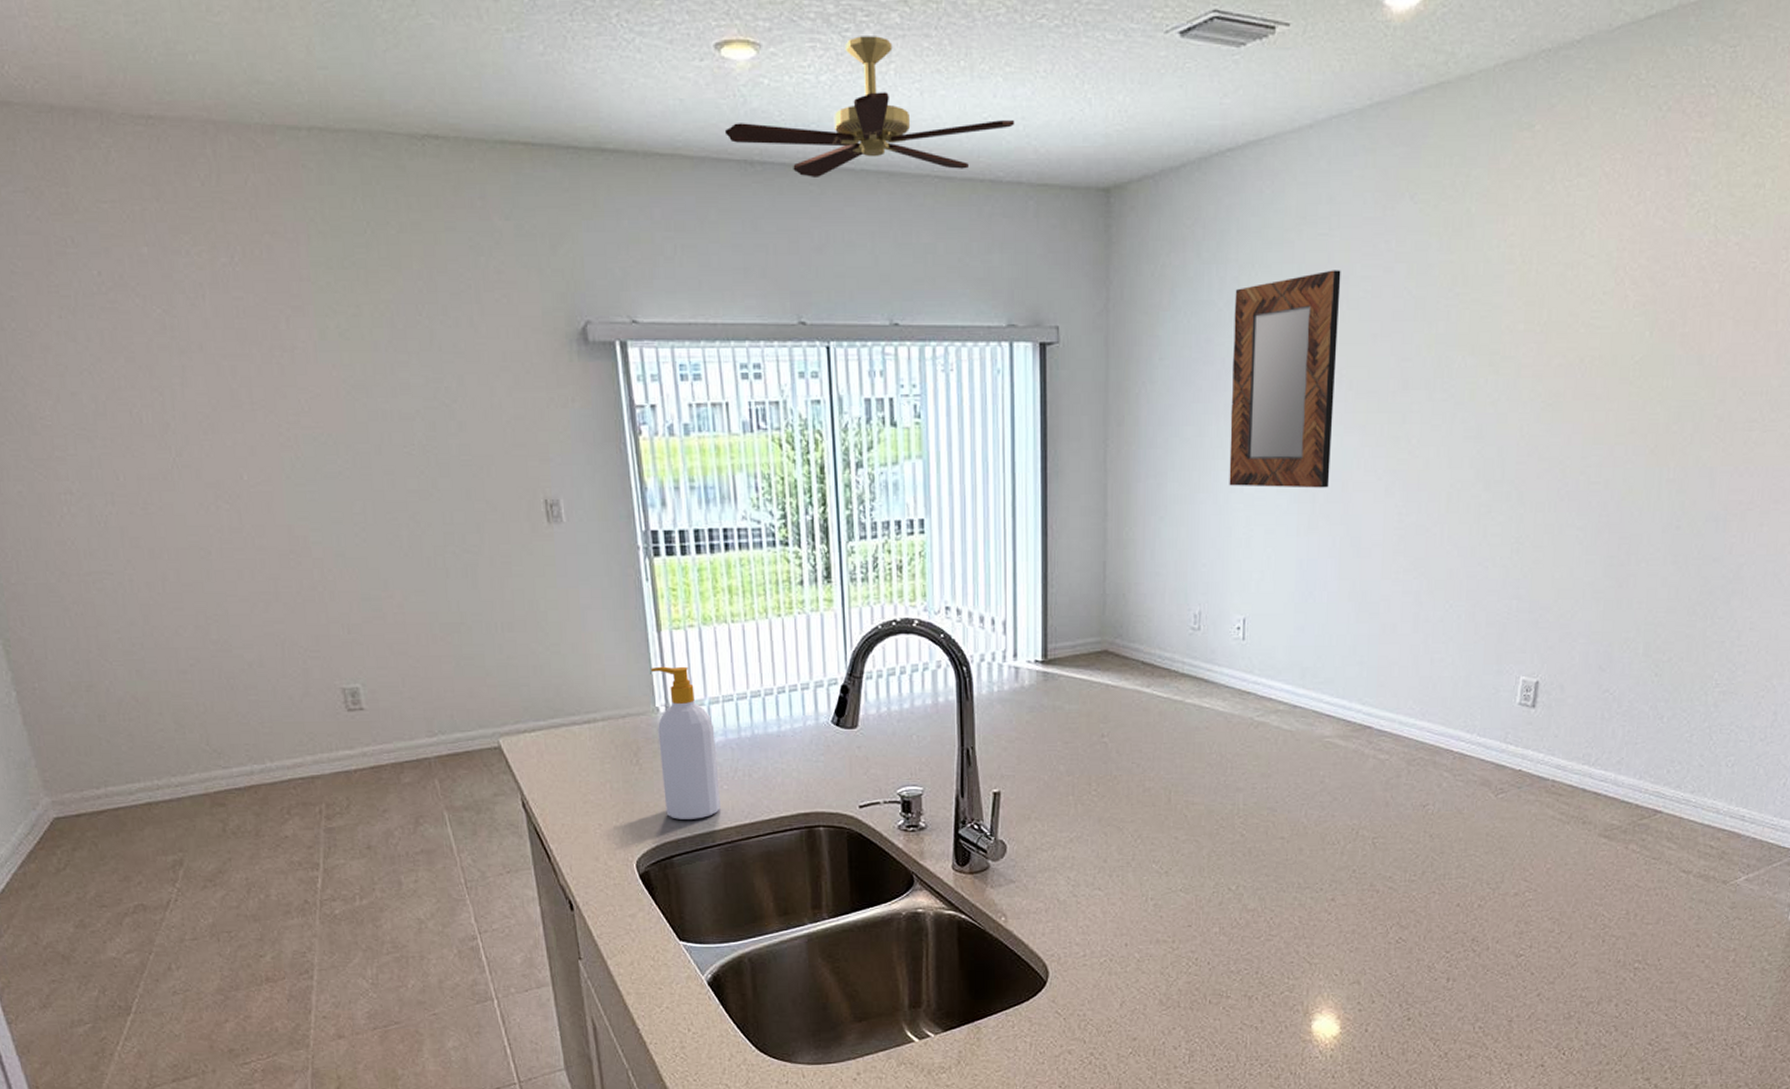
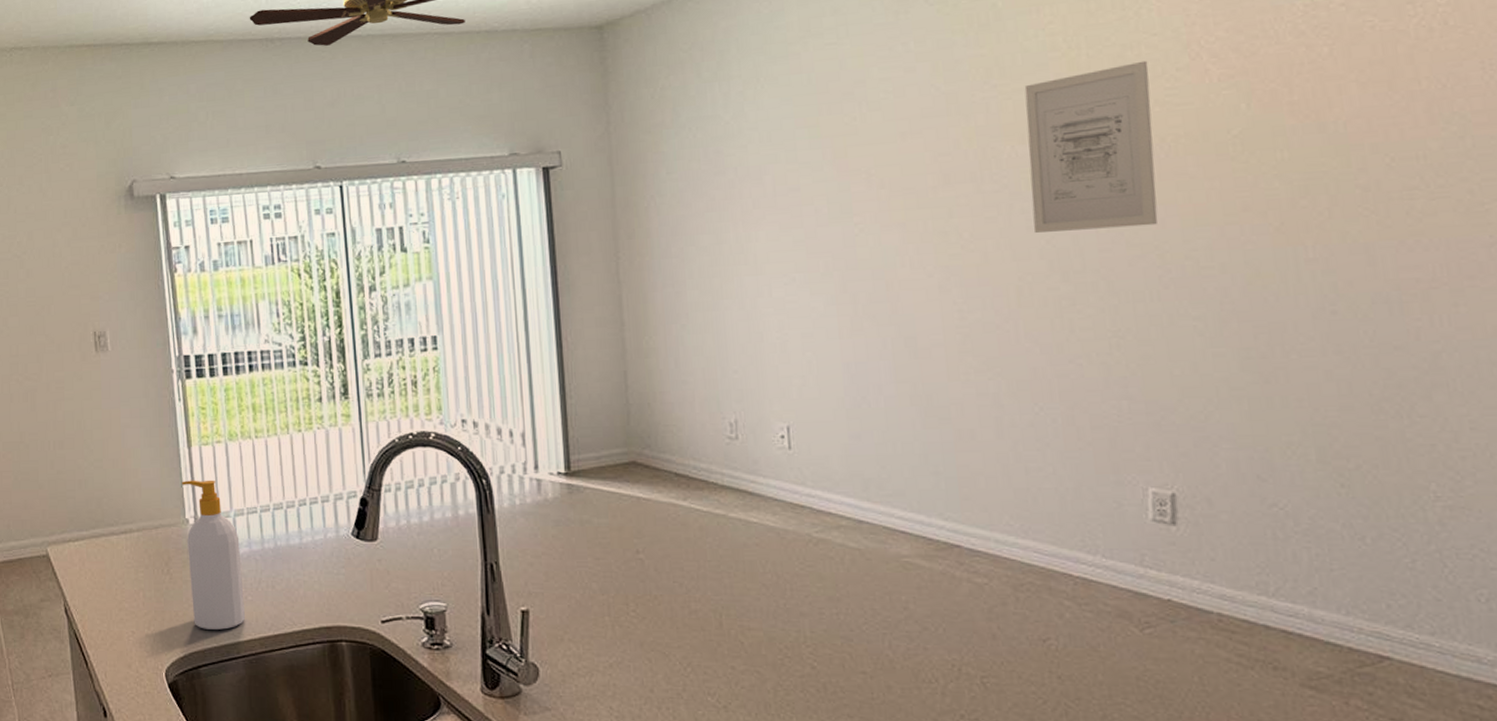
home mirror: present [1229,270,1341,488] -> none [741,74,871,291]
wall art: none [1470,281,1583,442] -> present [1024,60,1158,233]

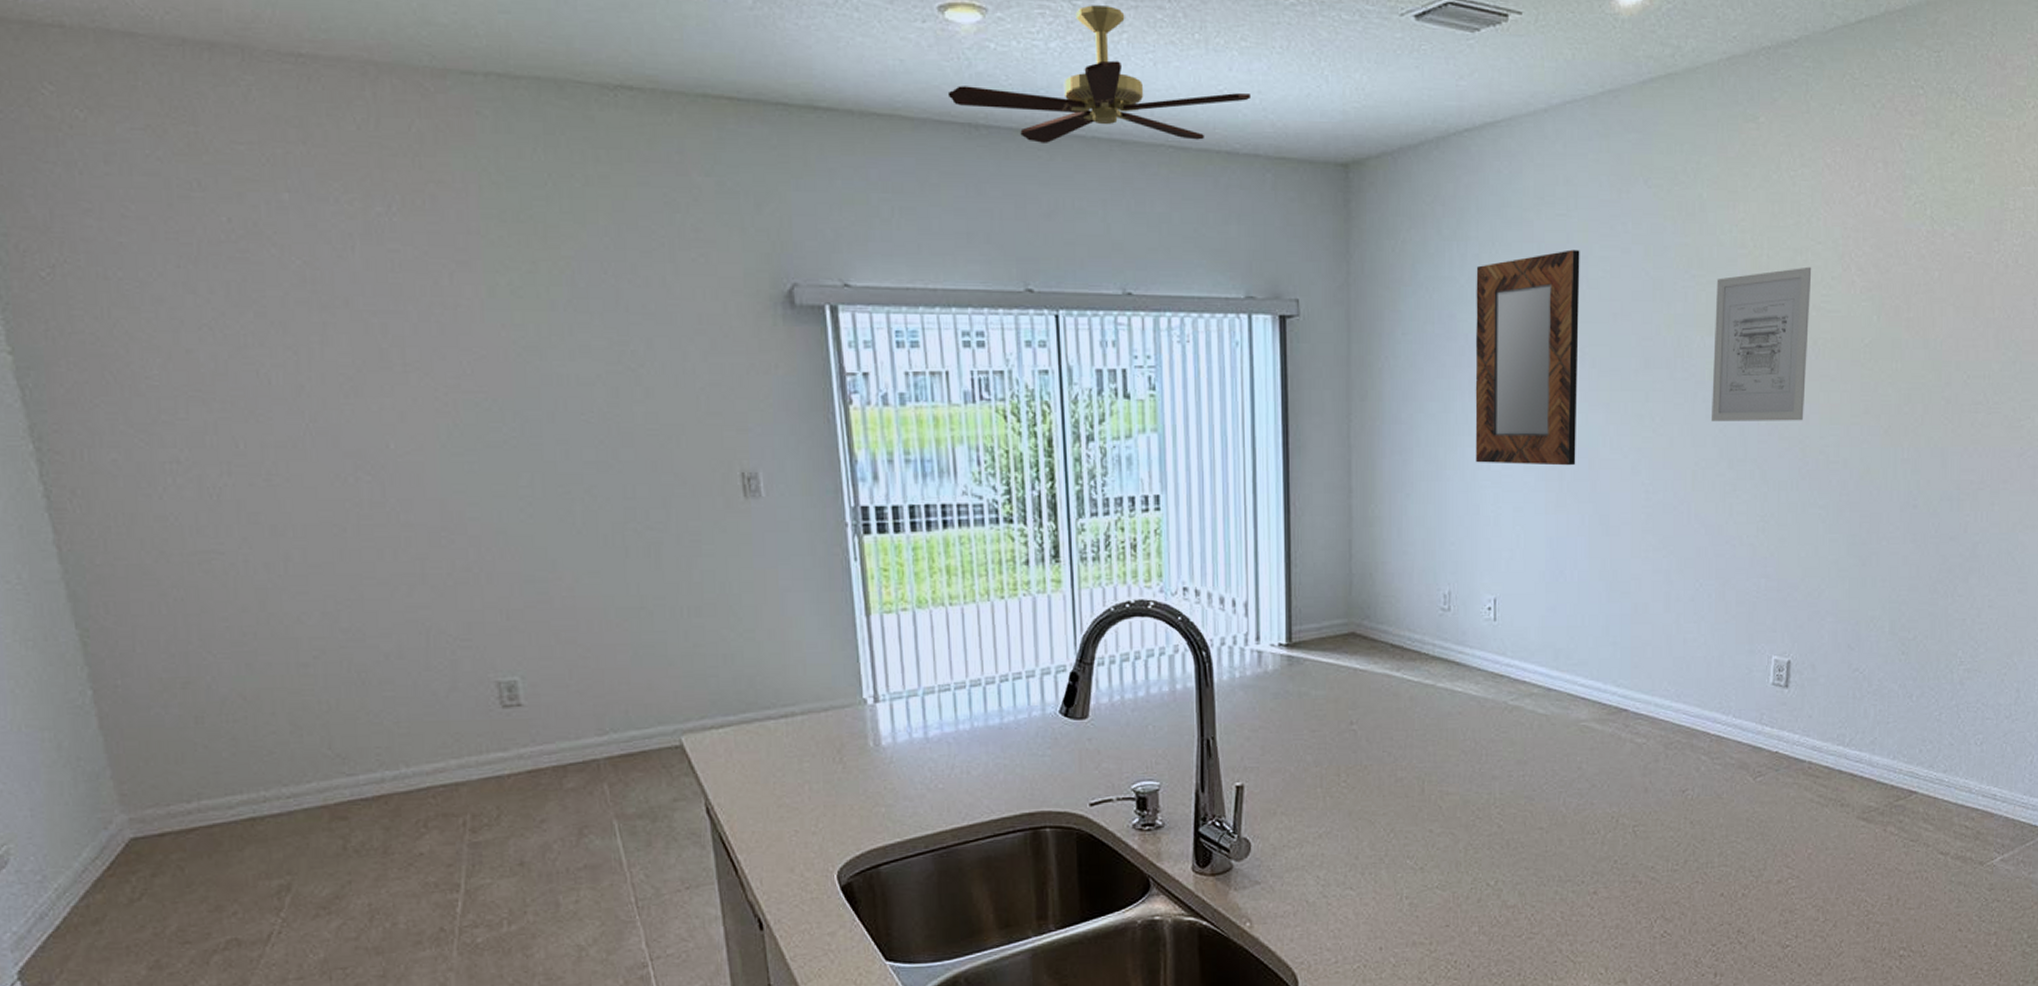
soap bottle: present [181,480,246,630] -> none [857,653,936,823]
home mirror: none [741,74,871,291] -> present [1475,249,1580,466]

